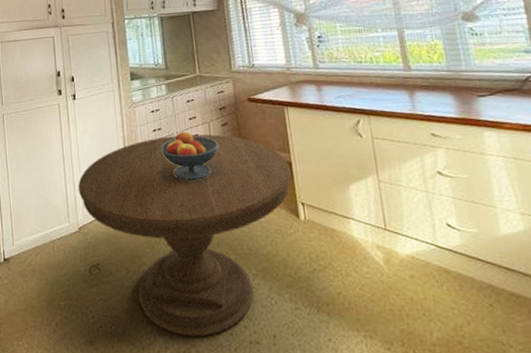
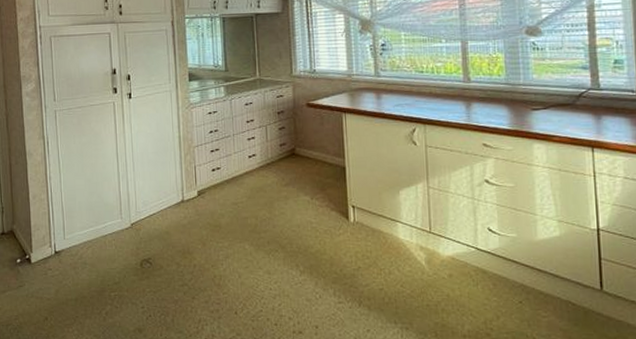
dining table: present [78,134,291,337] -> none [131,137,344,327]
fruit bowl: present [161,130,219,181] -> none [216,132,274,182]

